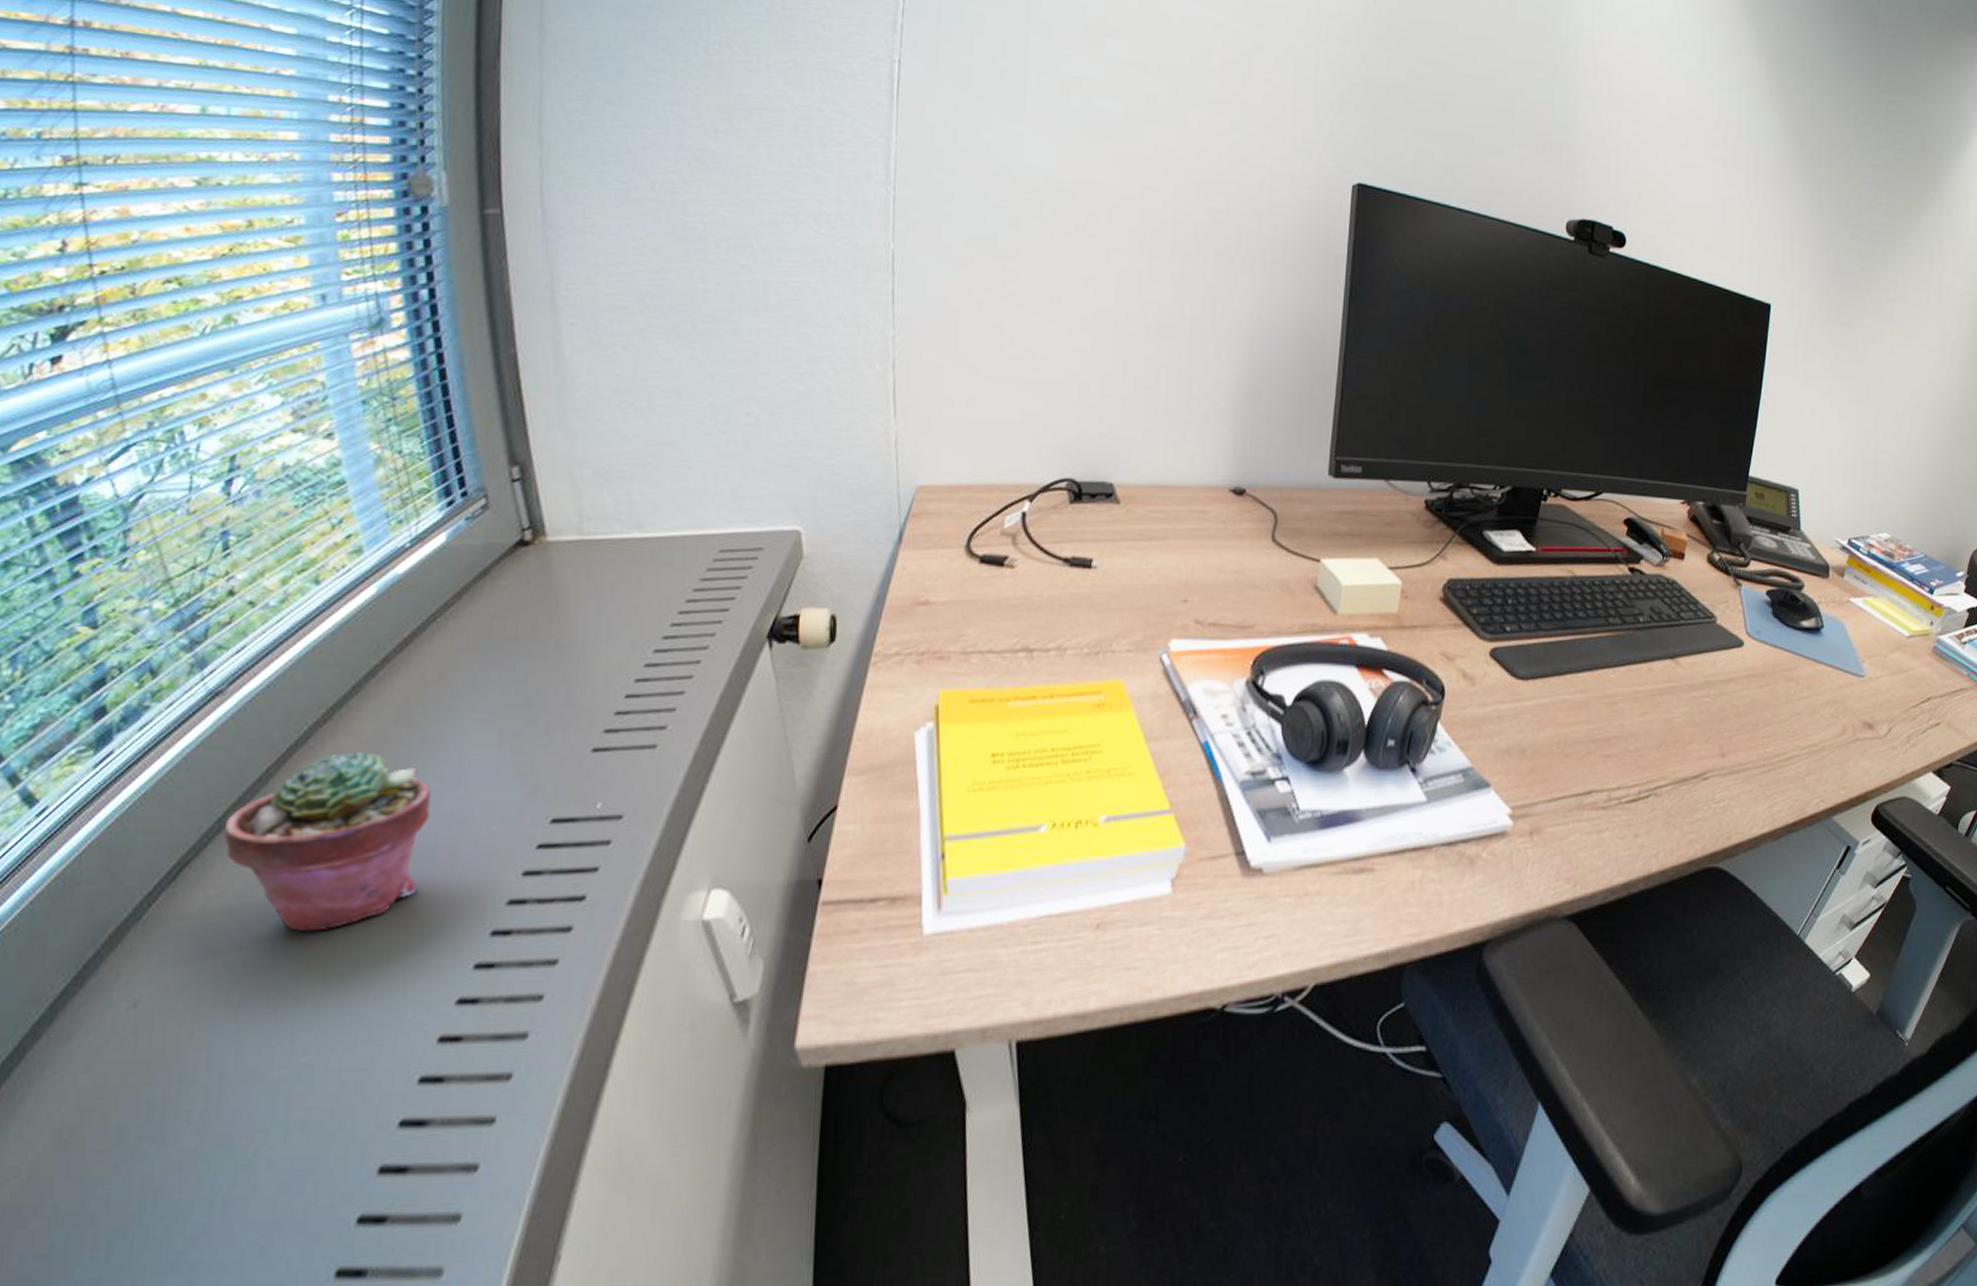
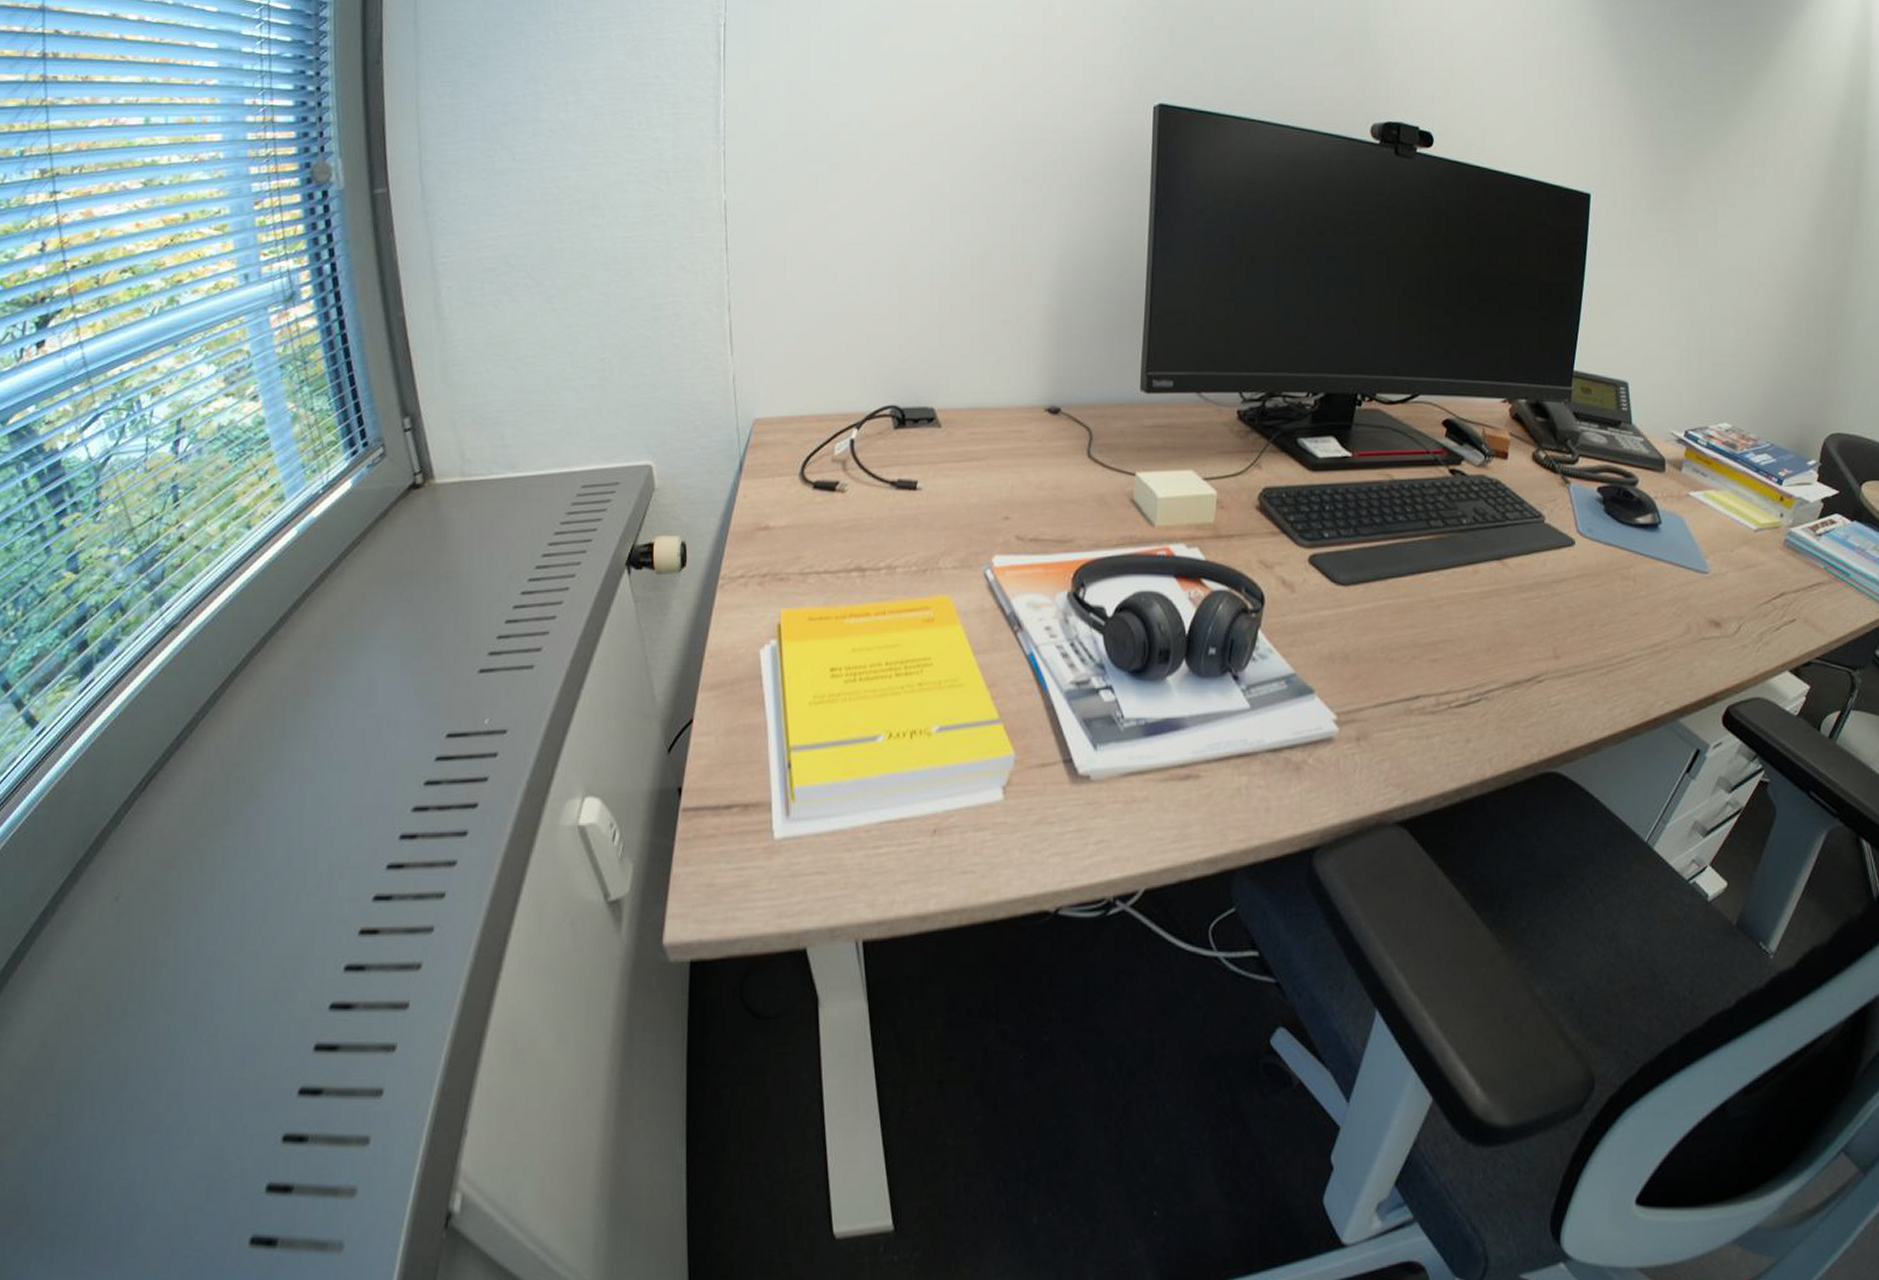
potted succulent: present [223,751,432,931] -> none [181,675,347,835]

